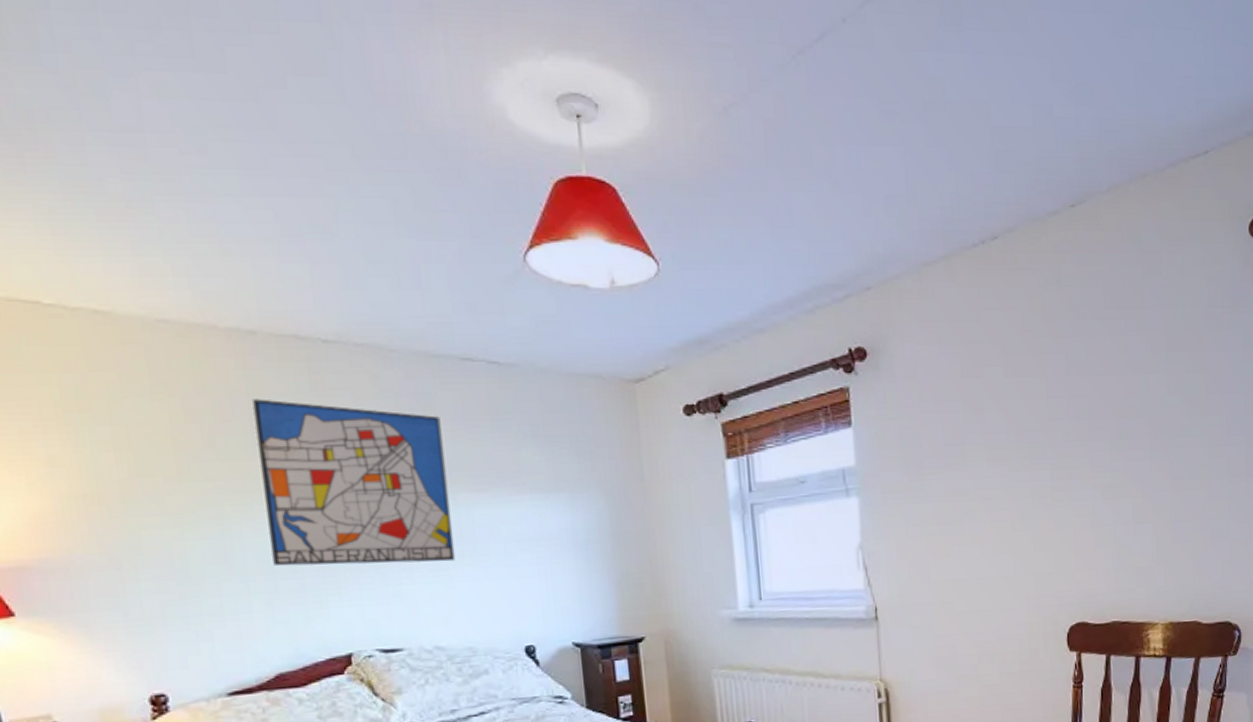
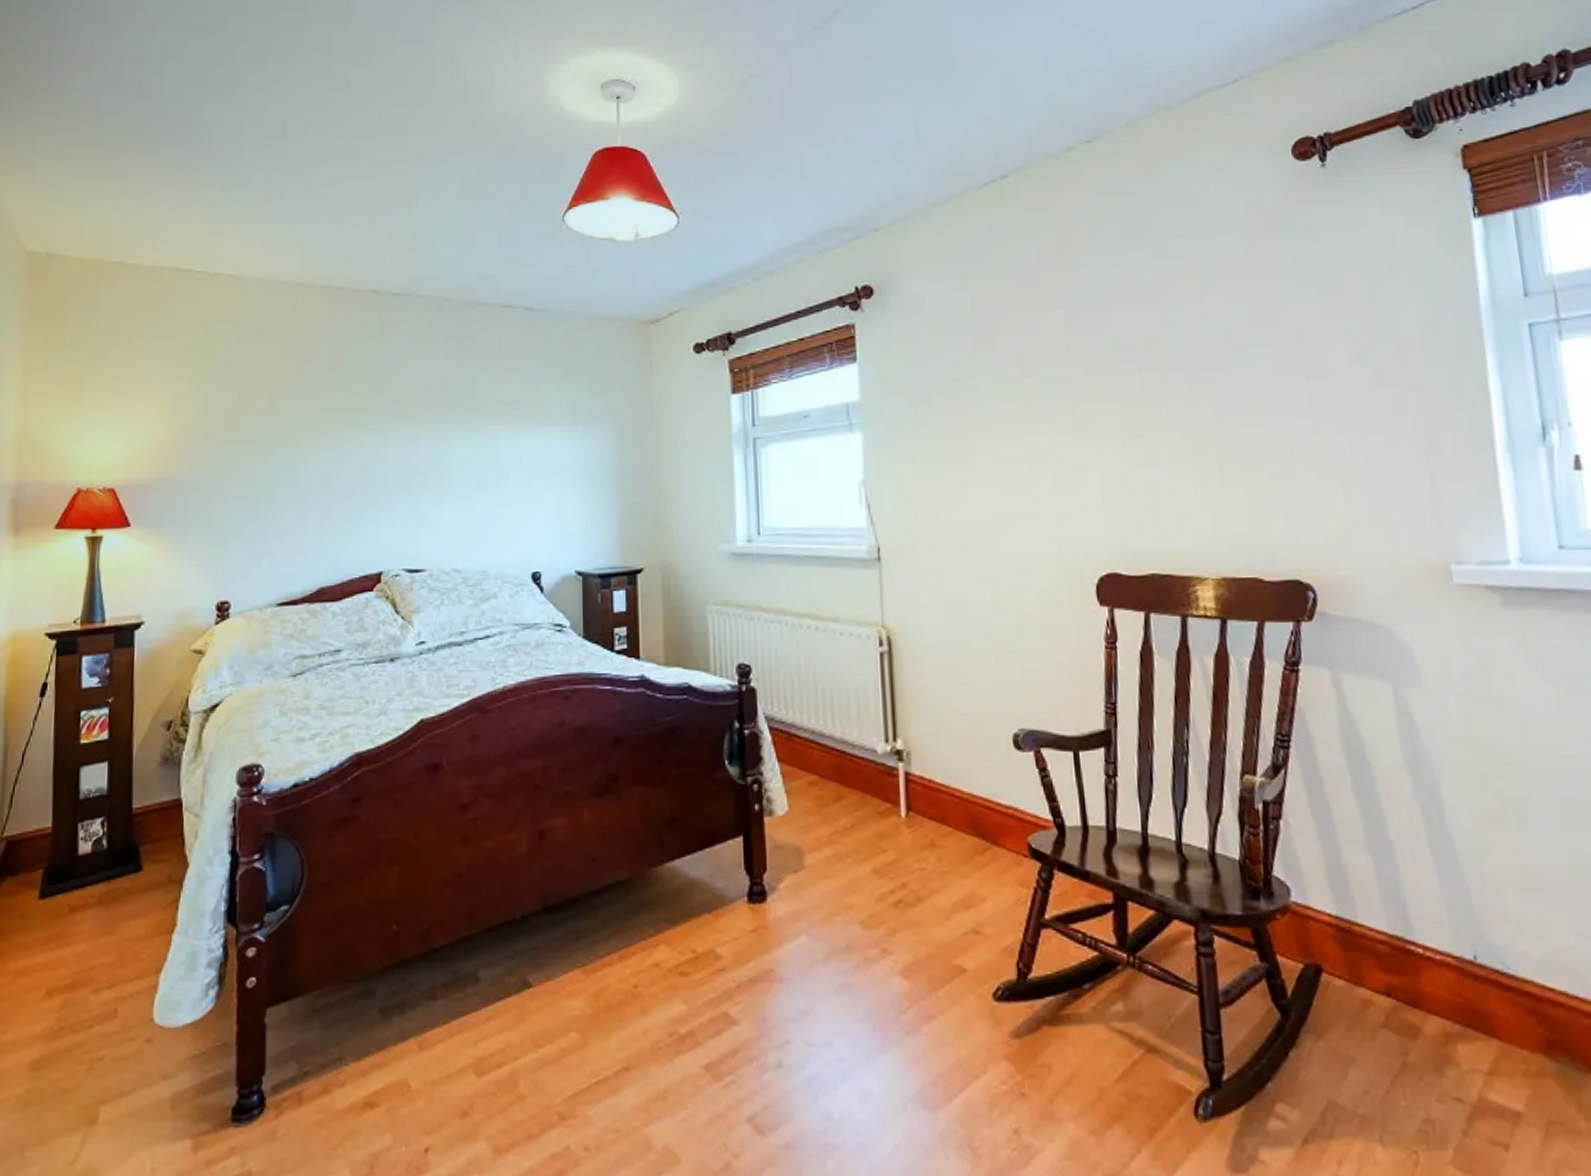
wall art: present [252,399,456,566] -> none [329,343,479,489]

